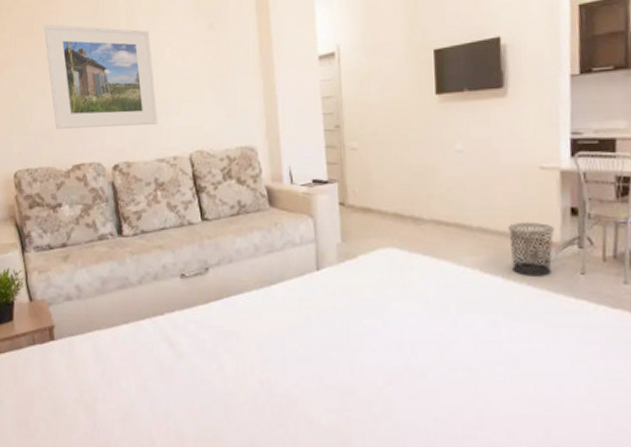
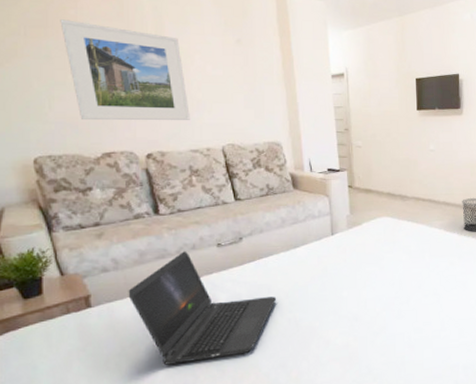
laptop computer: none [88,280,247,422] -> present [128,250,277,365]

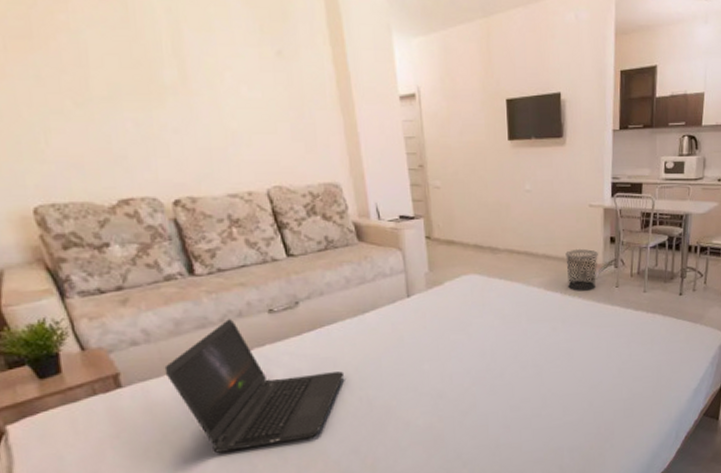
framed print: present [60,19,190,121] -> none [48,27,224,159]

